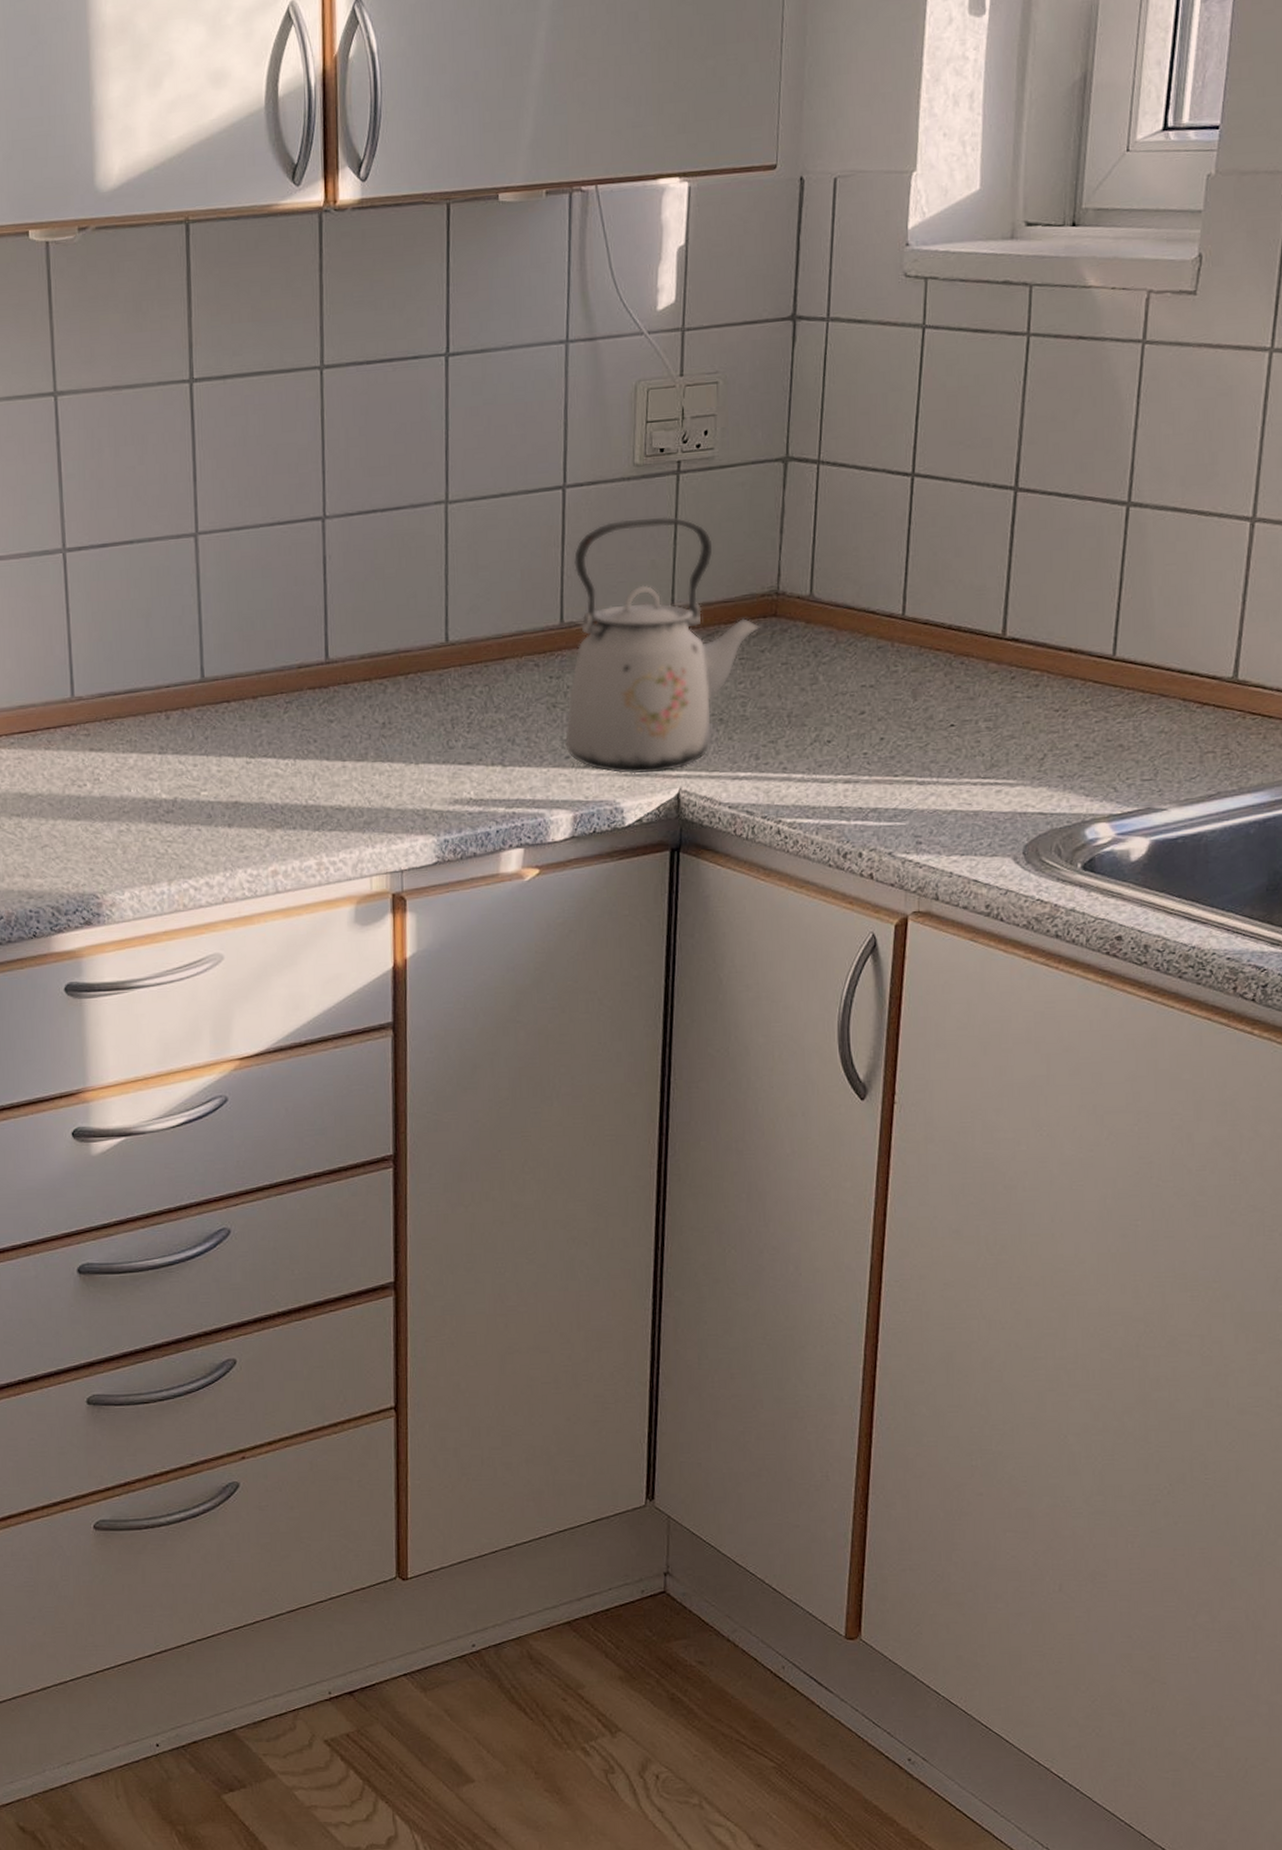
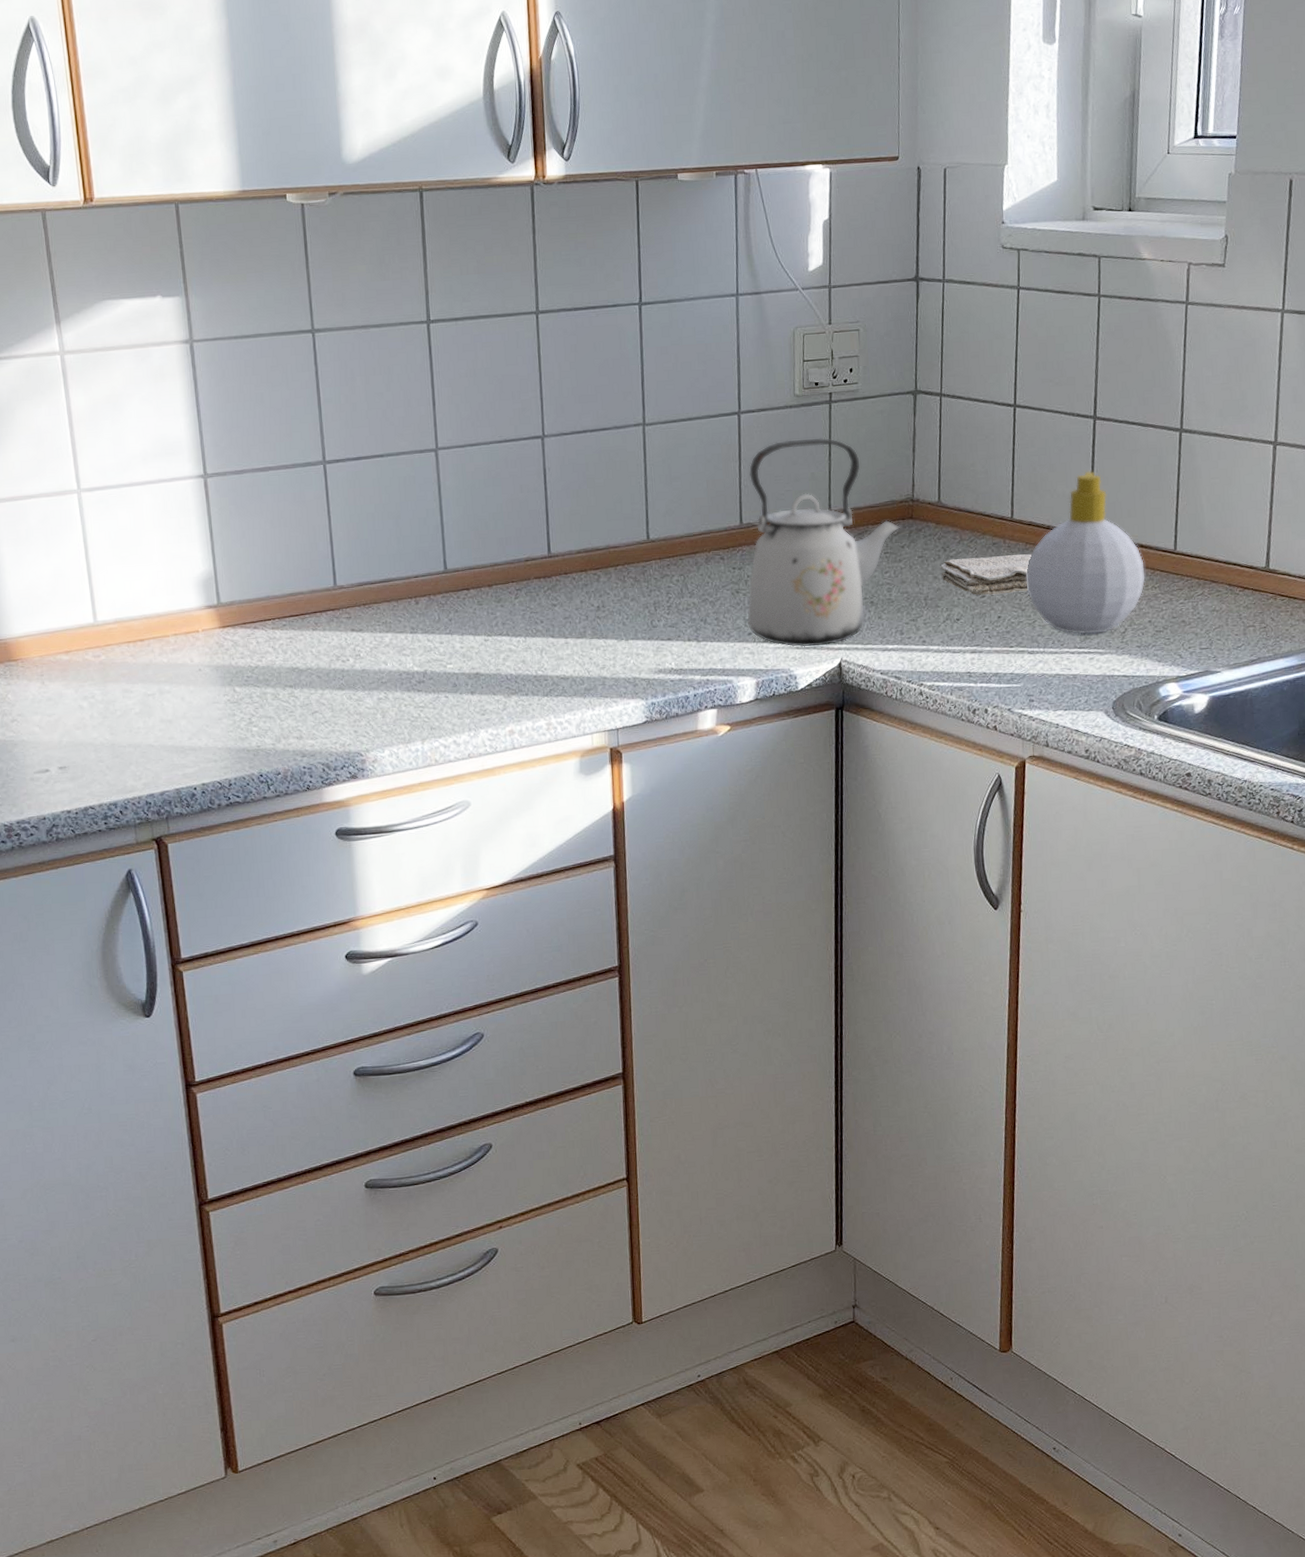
washcloth: none [809,660,928,712] -> present [940,554,1033,596]
soap bottle: none [919,555,1073,761] -> present [1026,471,1146,635]

